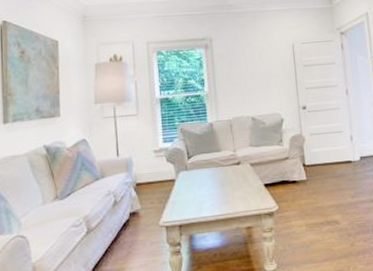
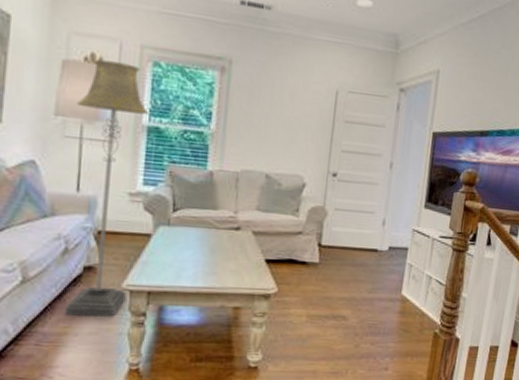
floor lamp: none [109,57,164,254] -> present [64,59,149,317]

